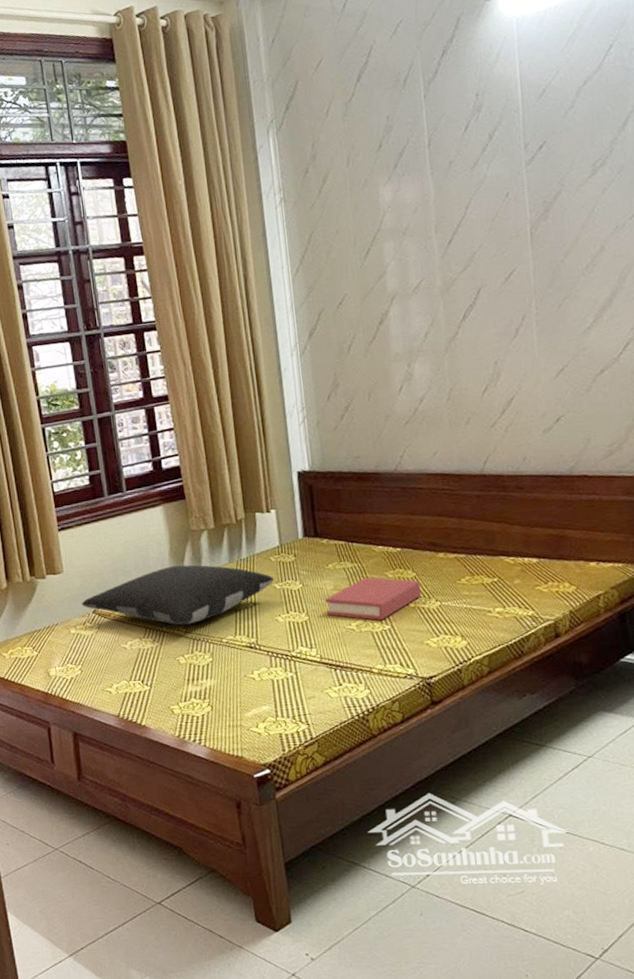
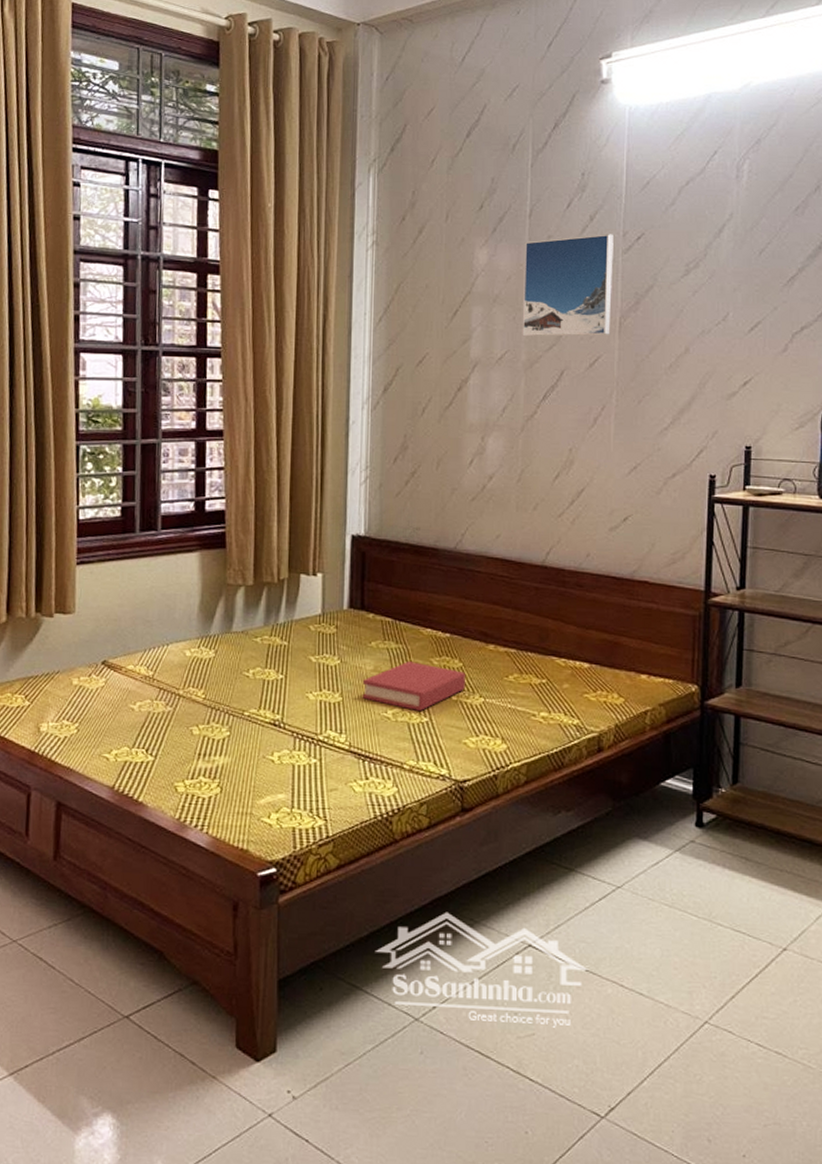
pillow: present [81,565,274,625] -> none [90,621,310,691]
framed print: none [426,148,523,263] -> present [522,234,613,337]

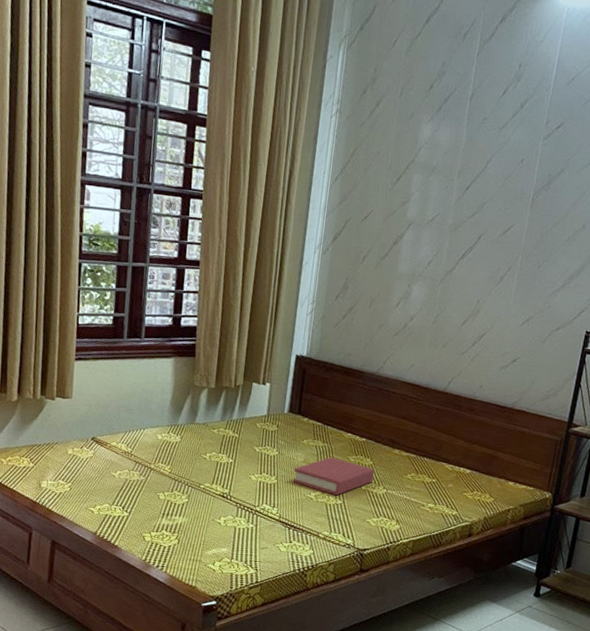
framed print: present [522,234,613,337] -> none [451,120,538,209]

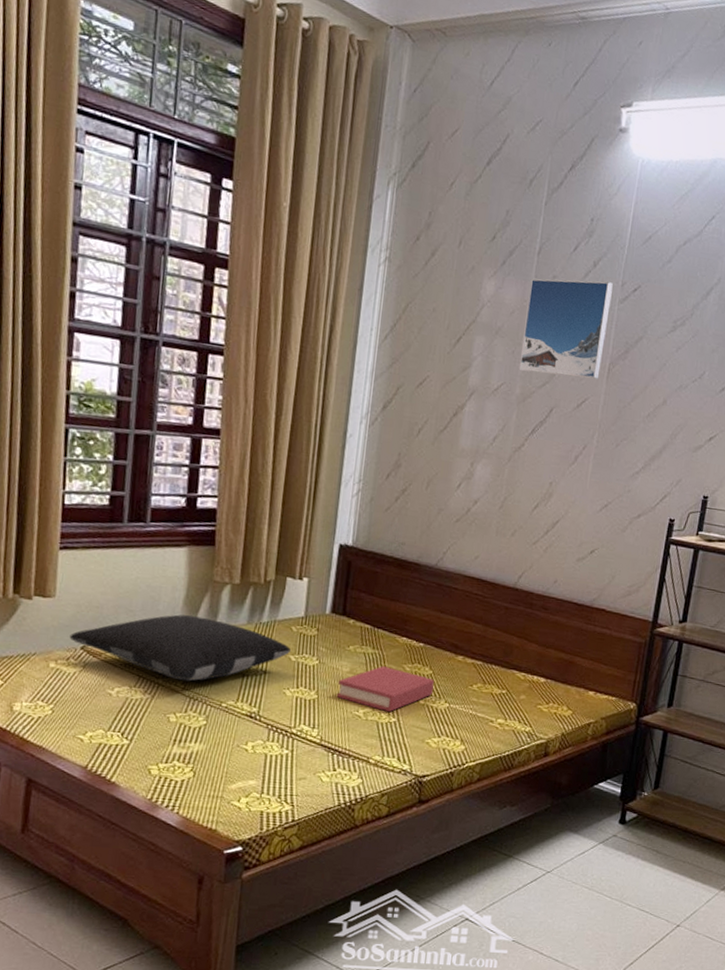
pillow: none [83,412,255,467] -> present [69,614,291,681]
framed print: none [451,120,538,209] -> present [518,278,613,379]

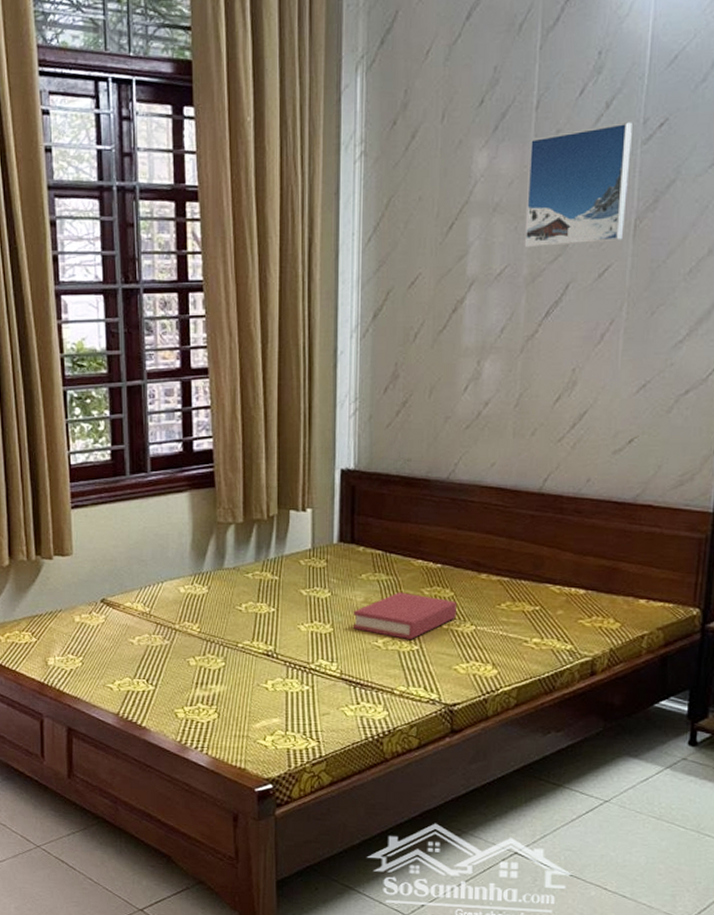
pillow: present [69,614,291,681] -> none [89,560,301,625]

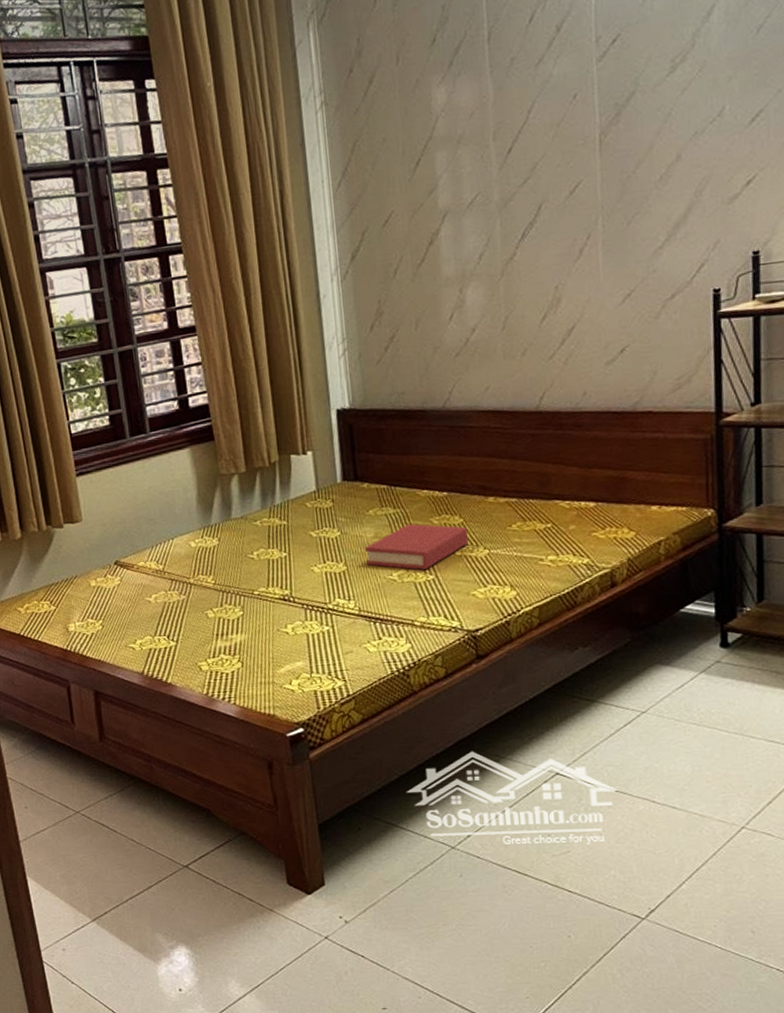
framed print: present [524,122,632,248] -> none [485,42,590,175]

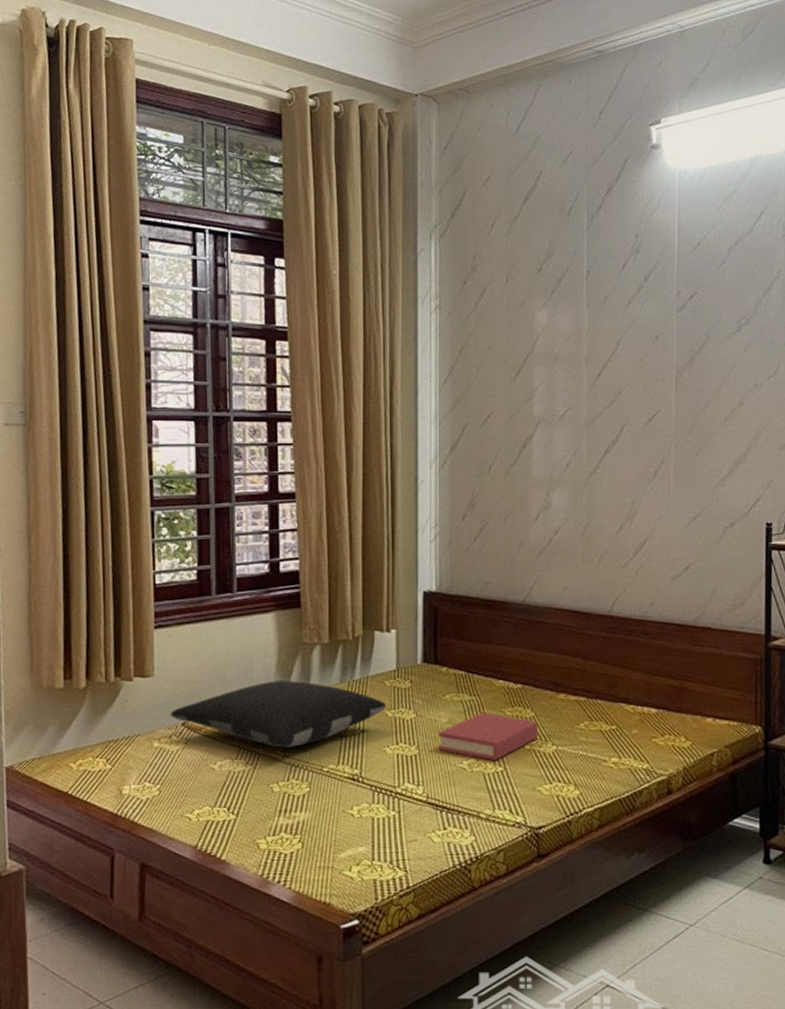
pillow: none [102,511,309,577] -> present [170,681,386,748]

